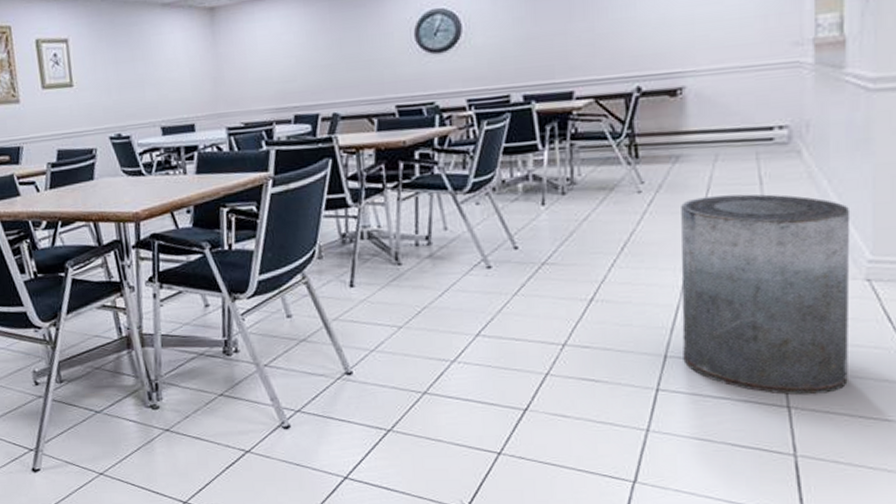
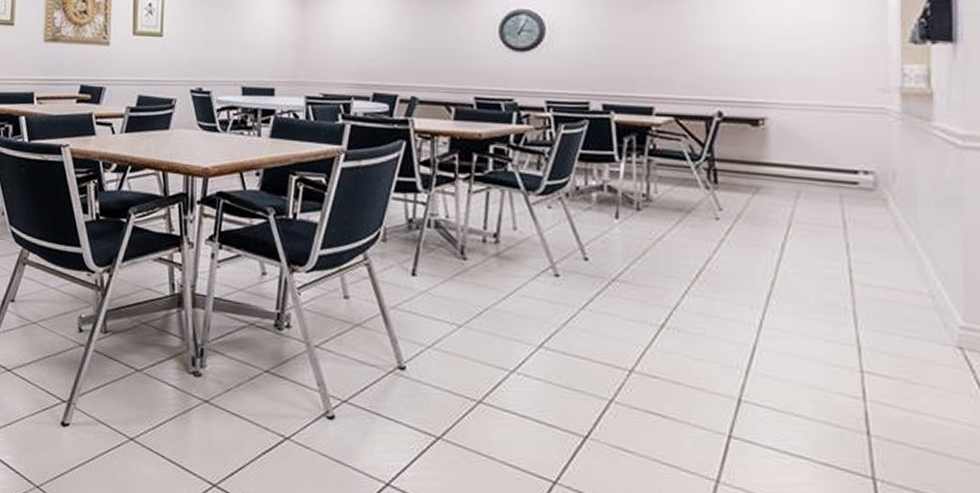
trash can: present [681,194,851,395] -> none [758,233,941,470]

